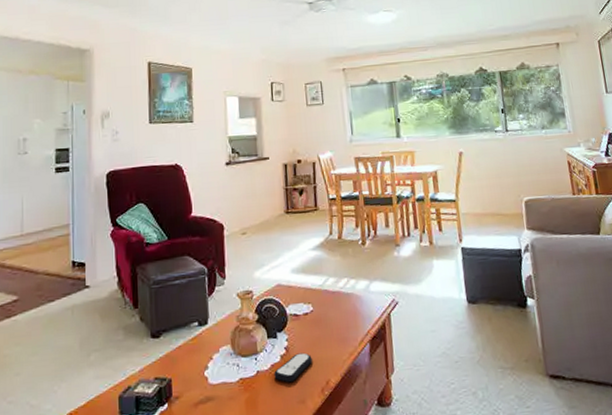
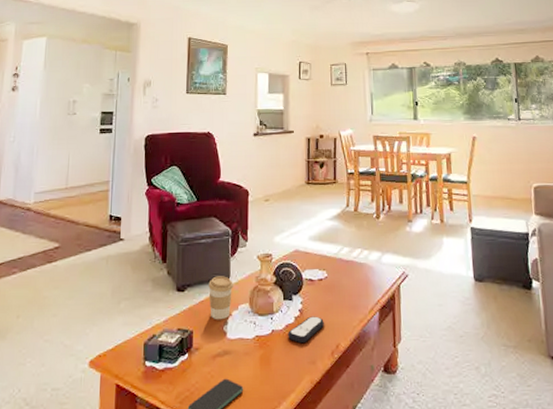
coffee cup: none [185,318,213,366] -> present [208,276,233,320]

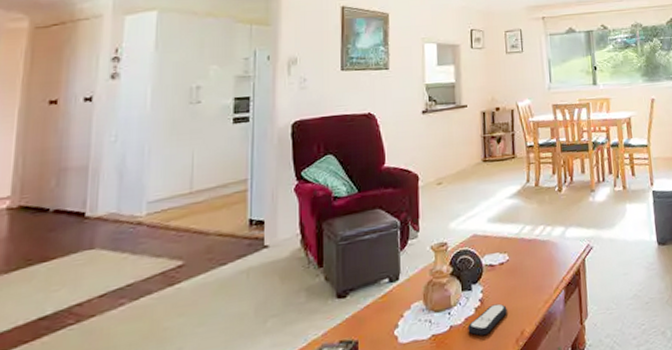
coffee cup: present [208,276,233,320] -> none [375,273,404,325]

